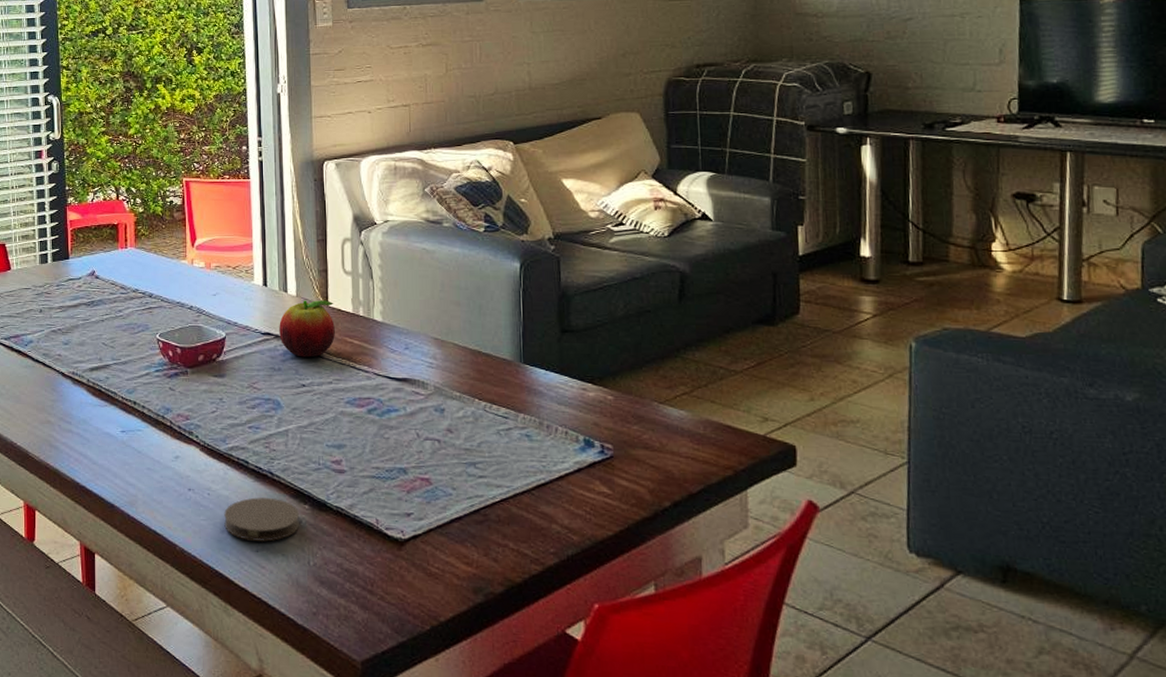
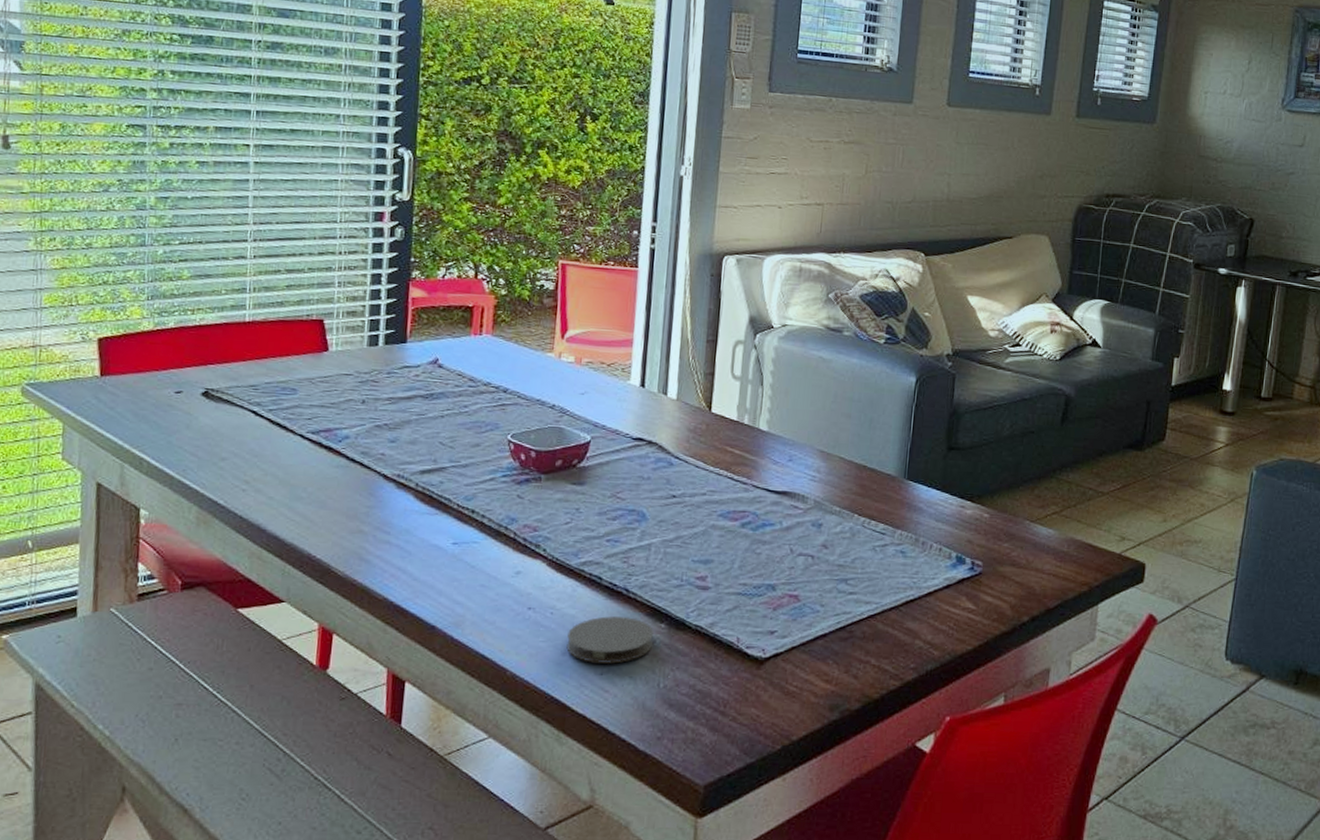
fruit: present [279,300,335,358] -> none [652,404,718,467]

